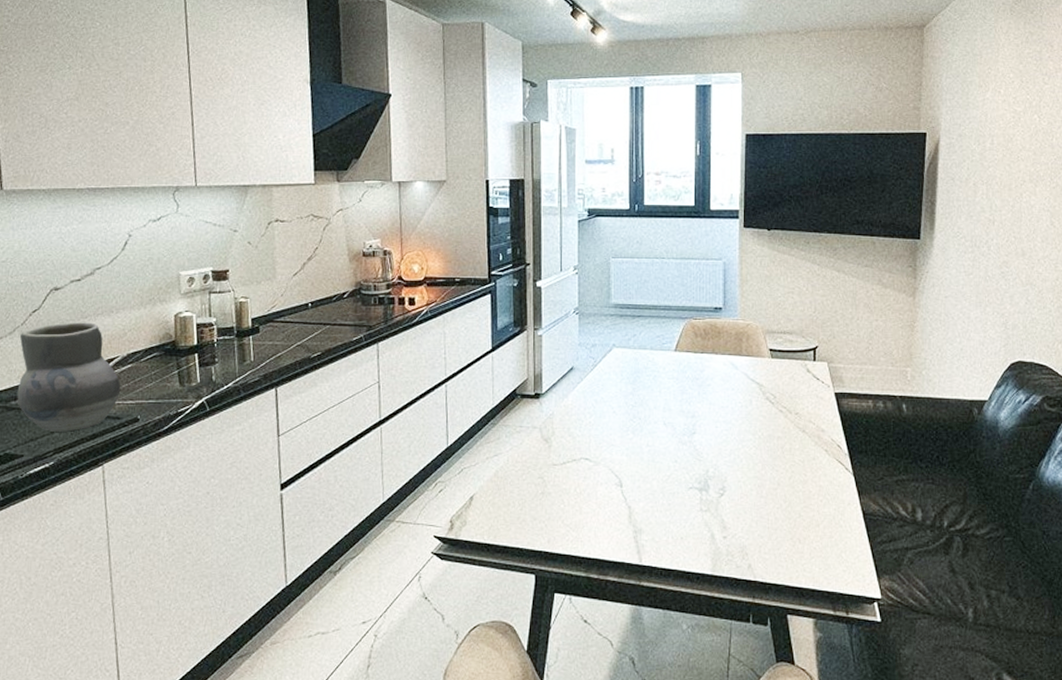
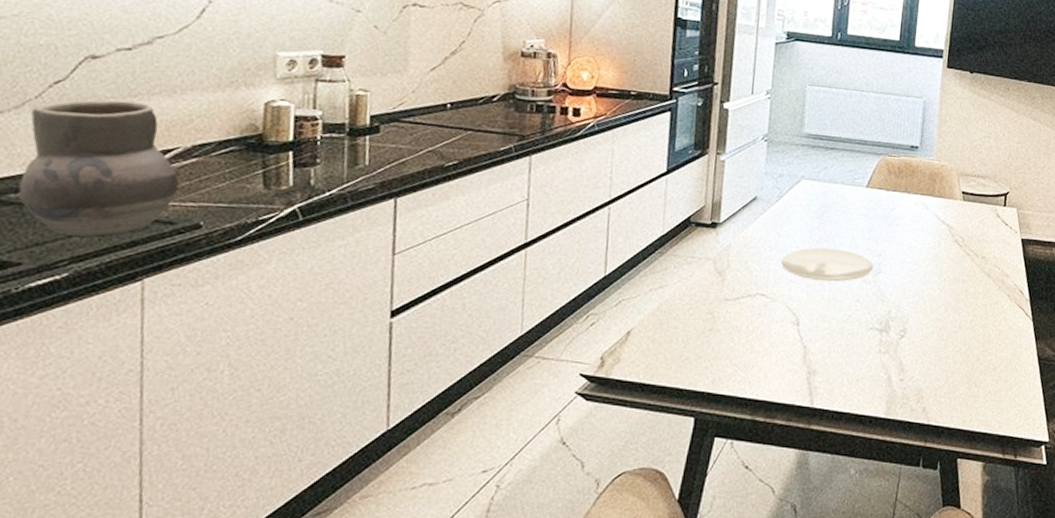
plate: none [601,412,687,444] -> present [781,248,873,282]

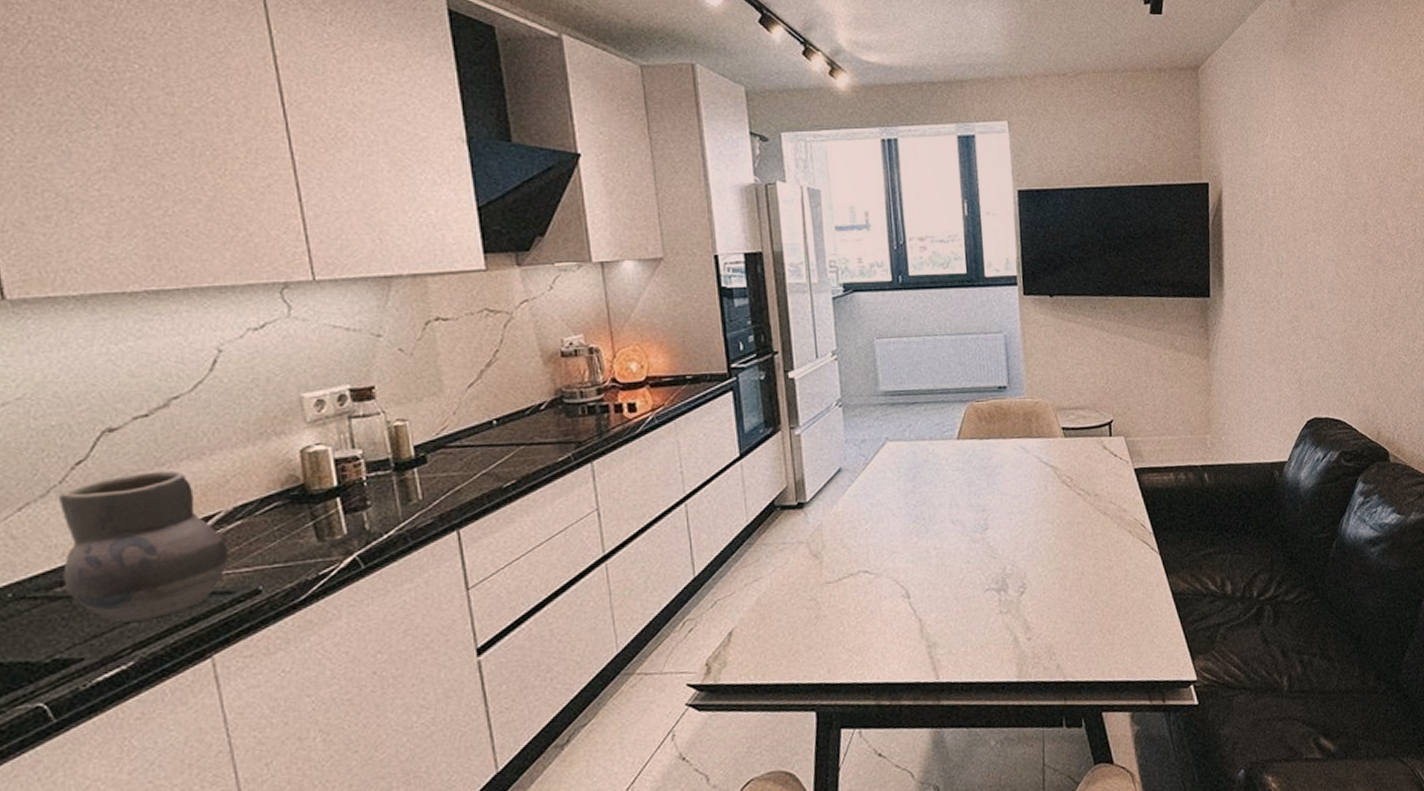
plate: present [781,248,873,282] -> none [879,510,979,548]

